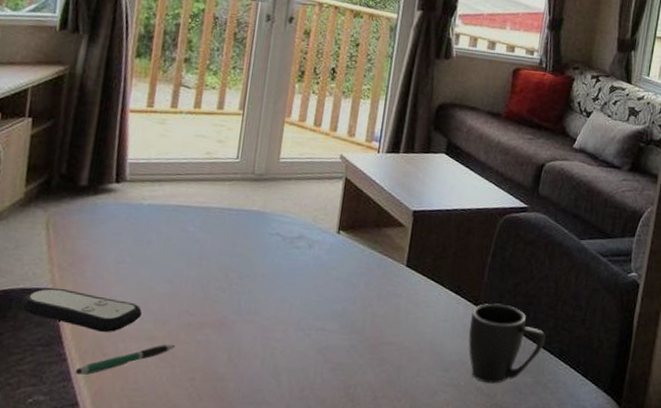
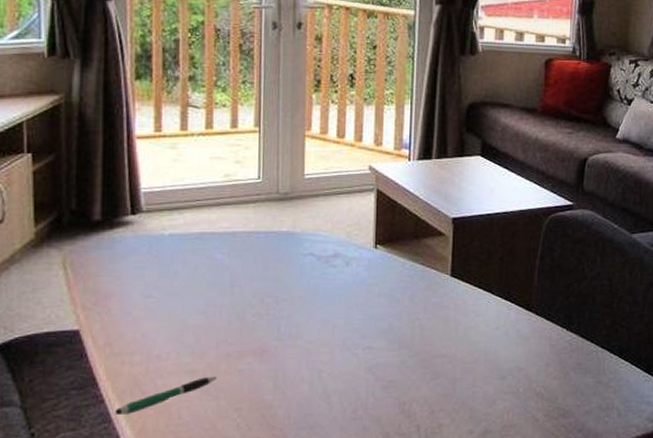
remote control: present [20,287,143,332] -> none [46,328,178,370]
mug: present [468,303,546,384] -> none [523,306,603,388]

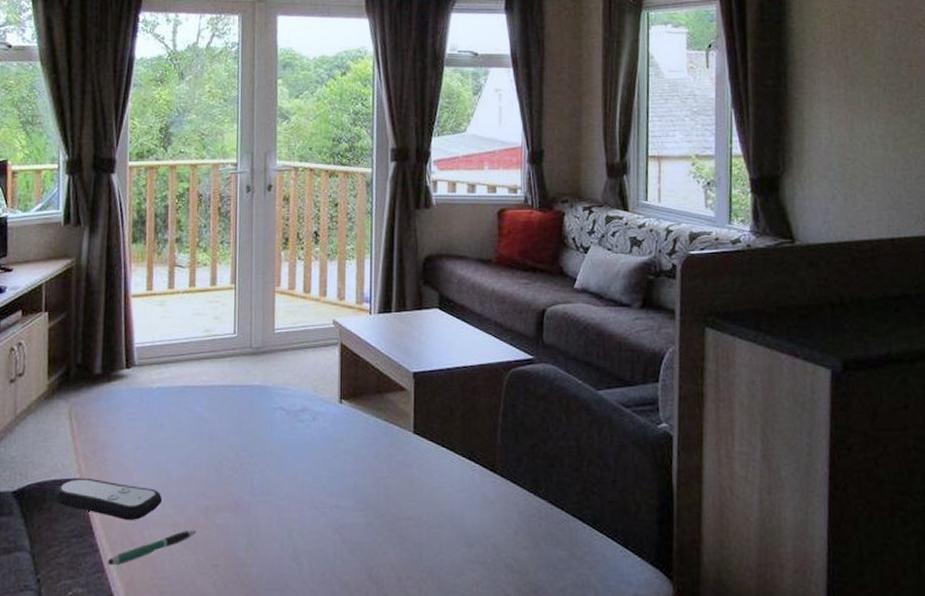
remote control: none [46,328,178,370] -> present [53,477,163,520]

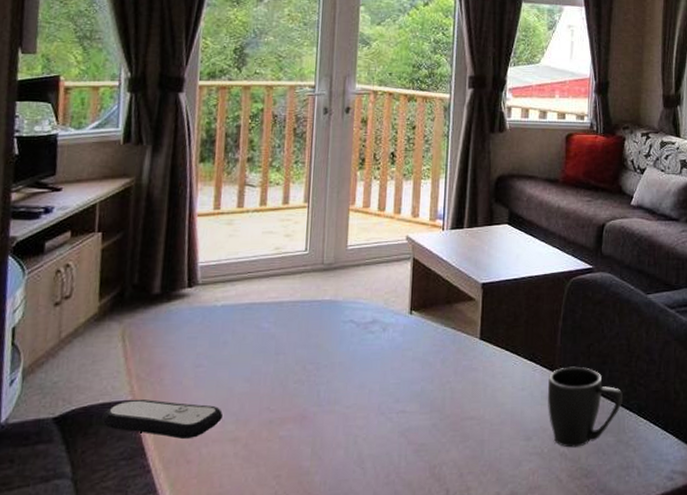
pen: present [108,530,196,566] -> none [160,443,258,486]
mug: none [488,468,574,559] -> present [547,366,623,448]

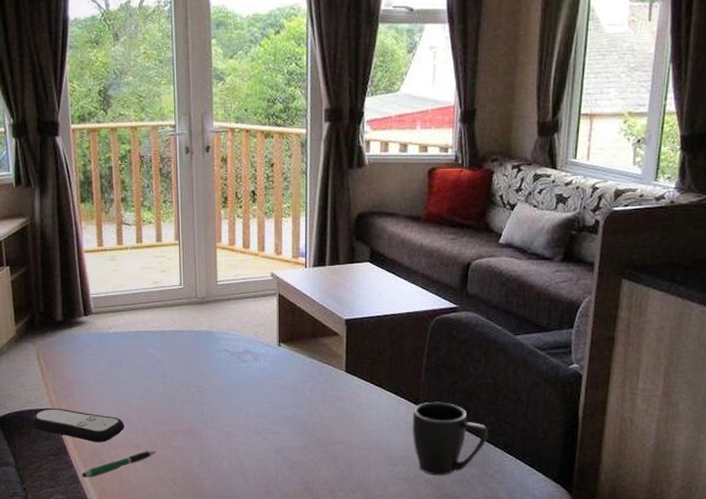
pen: none [160,443,258,486] -> present [82,450,155,478]

